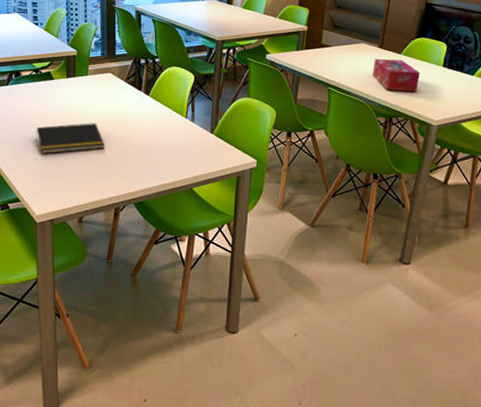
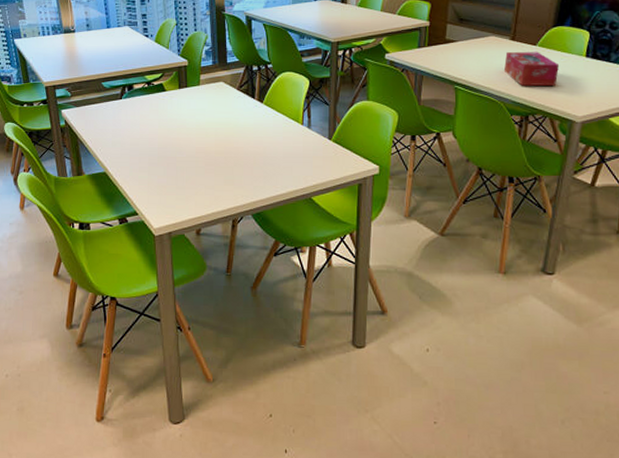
notepad: present [36,123,105,154] -> none [151,134,219,166]

